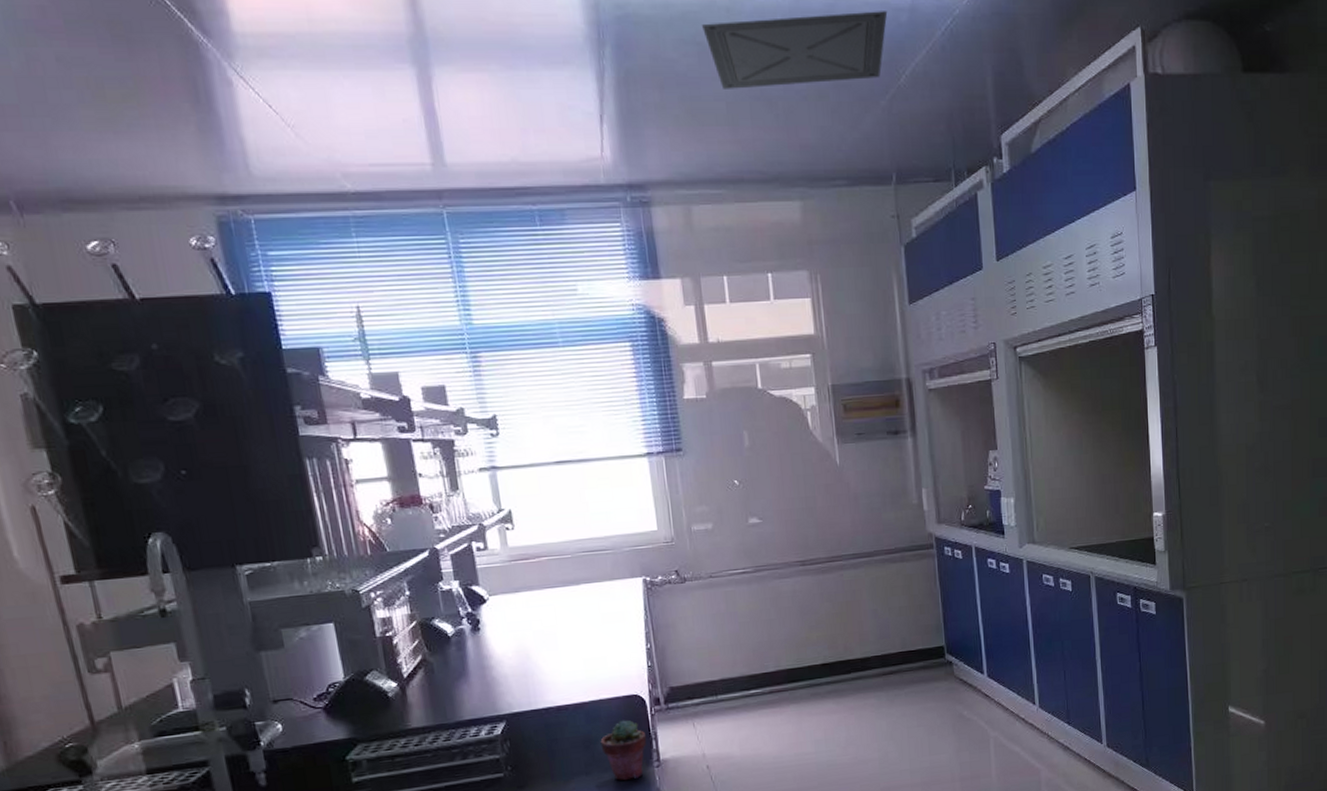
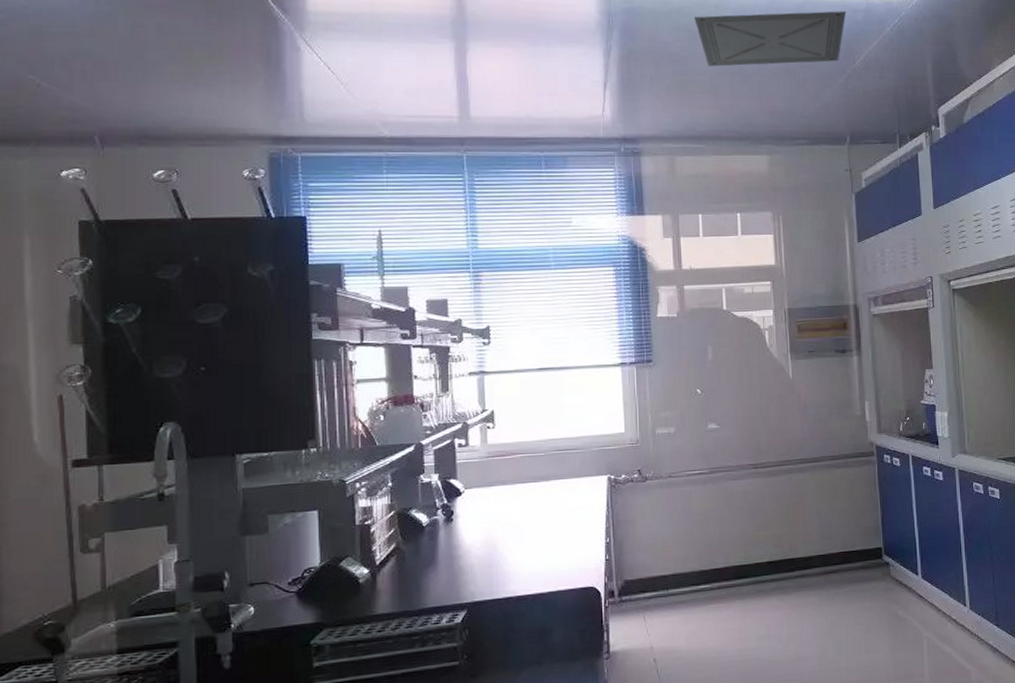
potted succulent: present [600,720,647,781] -> none [554,611,599,672]

